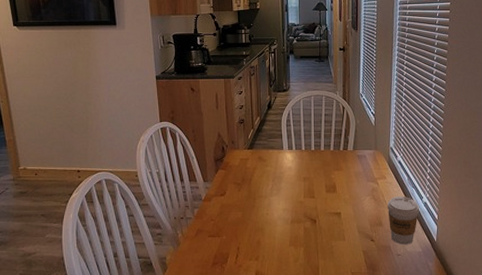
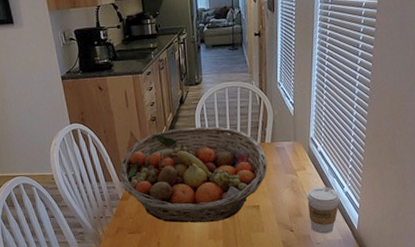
fruit basket: none [203,131,350,229] -> present [119,126,268,223]

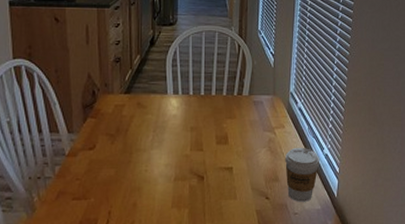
fruit basket: present [119,126,268,223] -> none [68,73,244,187]

